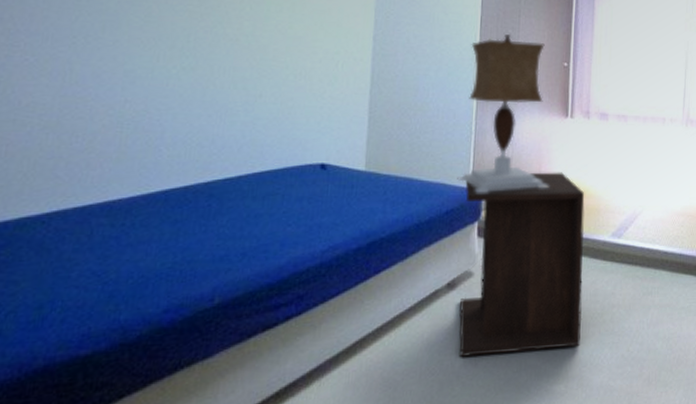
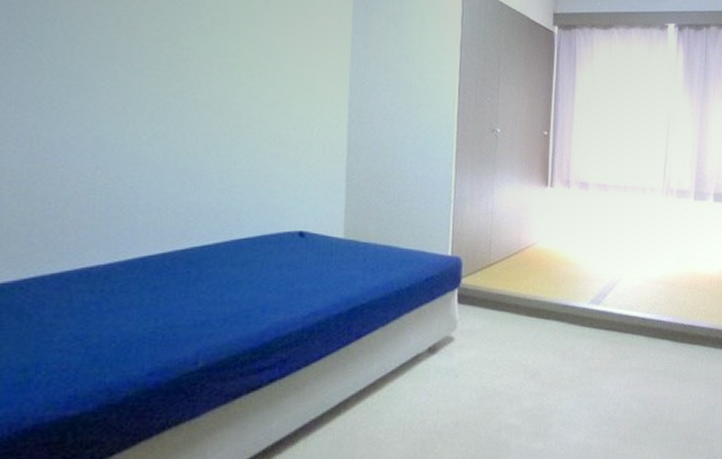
table lamp: present [457,34,549,193] -> none [437,102,529,261]
nightstand: present [458,172,585,358] -> none [440,240,564,418]

